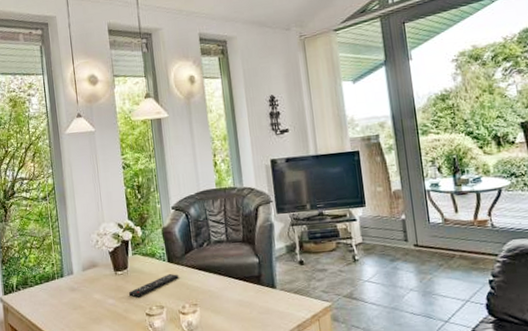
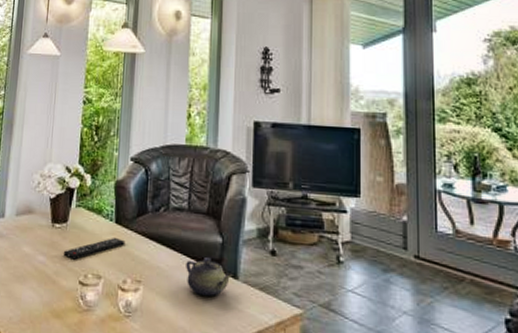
teapot: none [232,276,271,307] -> present [186,257,233,297]

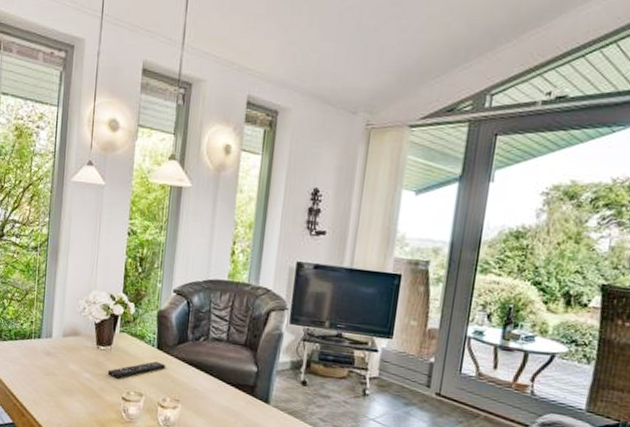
teapot: present [186,257,233,297] -> none [221,383,265,417]

